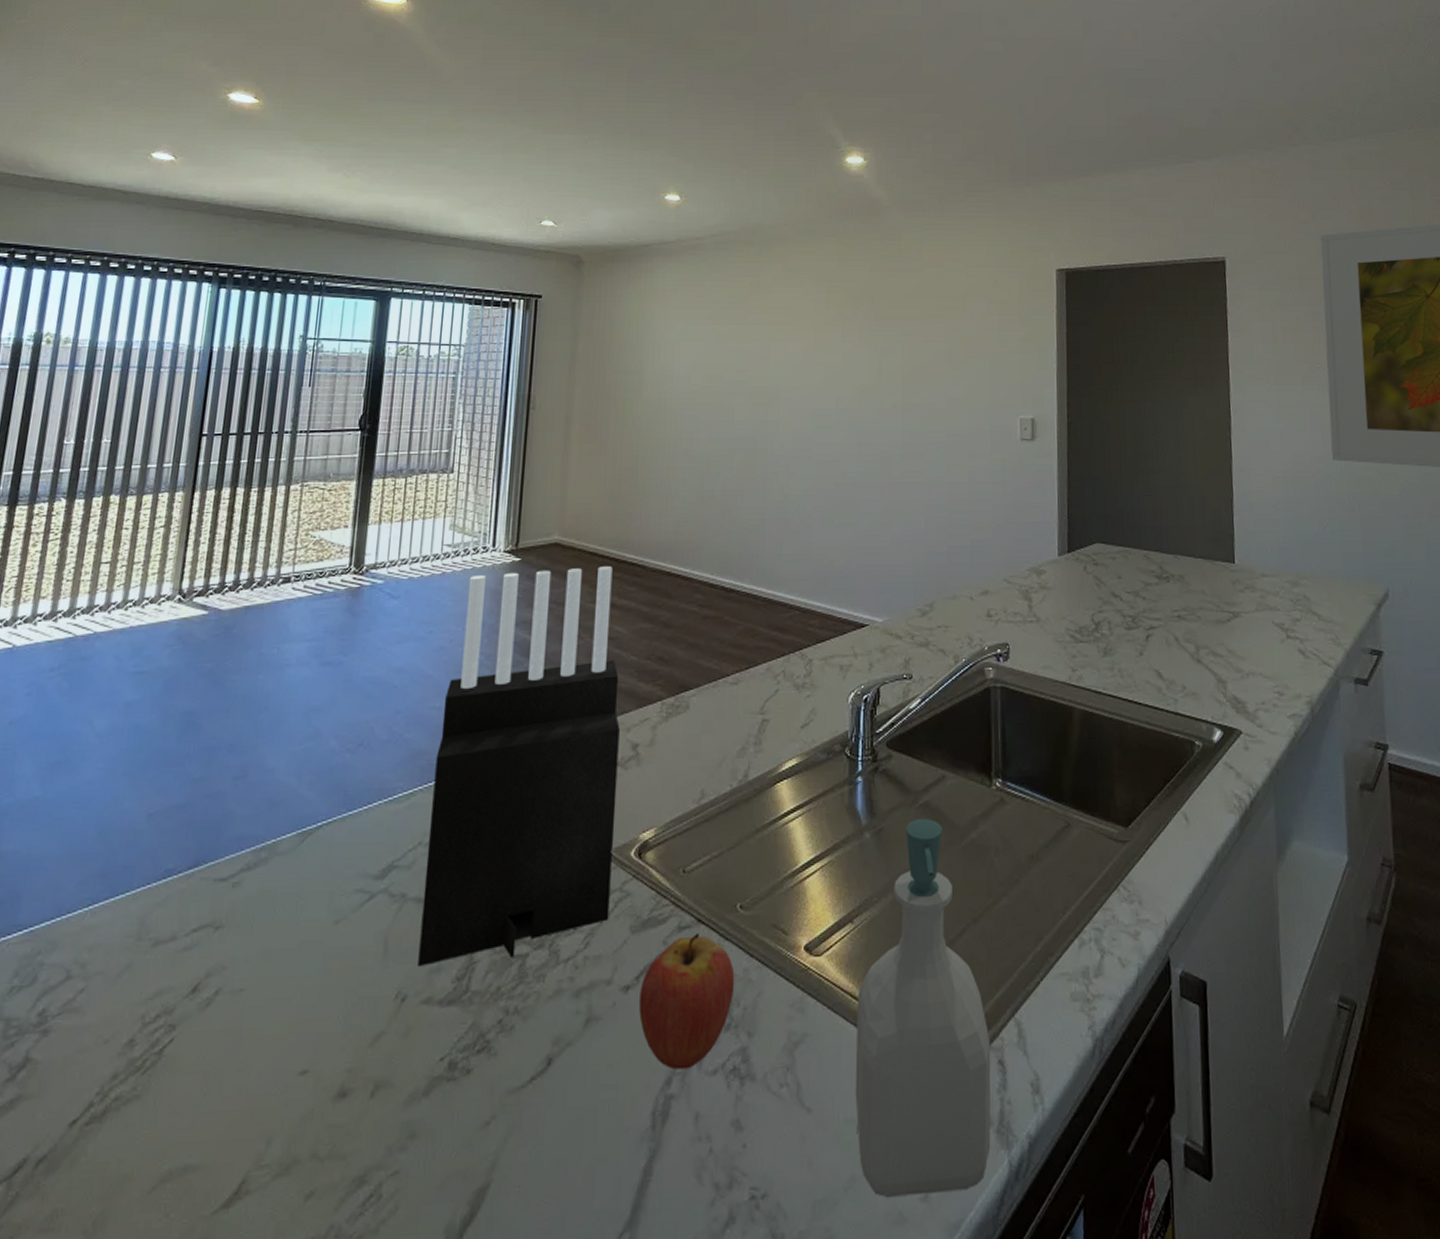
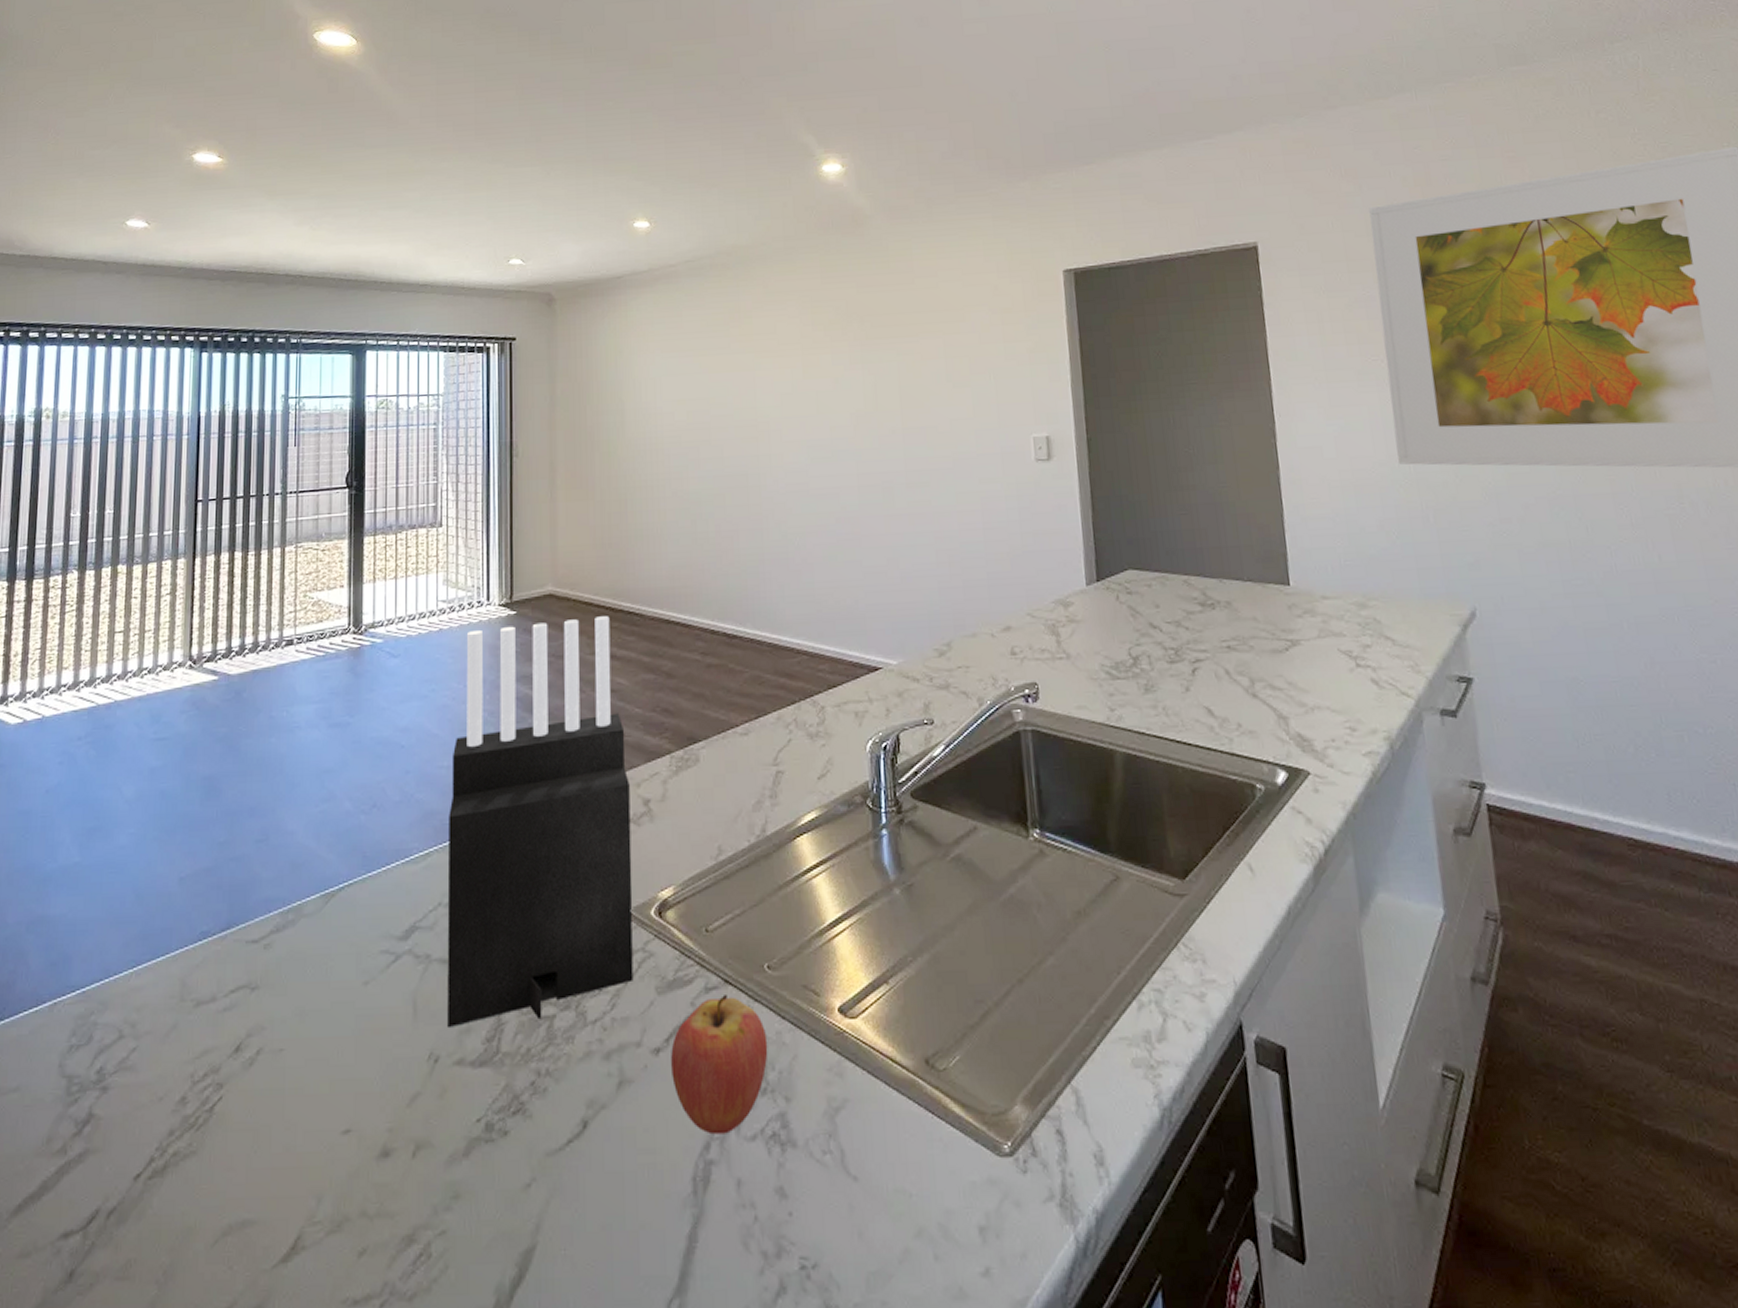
soap bottle: present [855,818,991,1197] -> none [898,872,1054,1271]

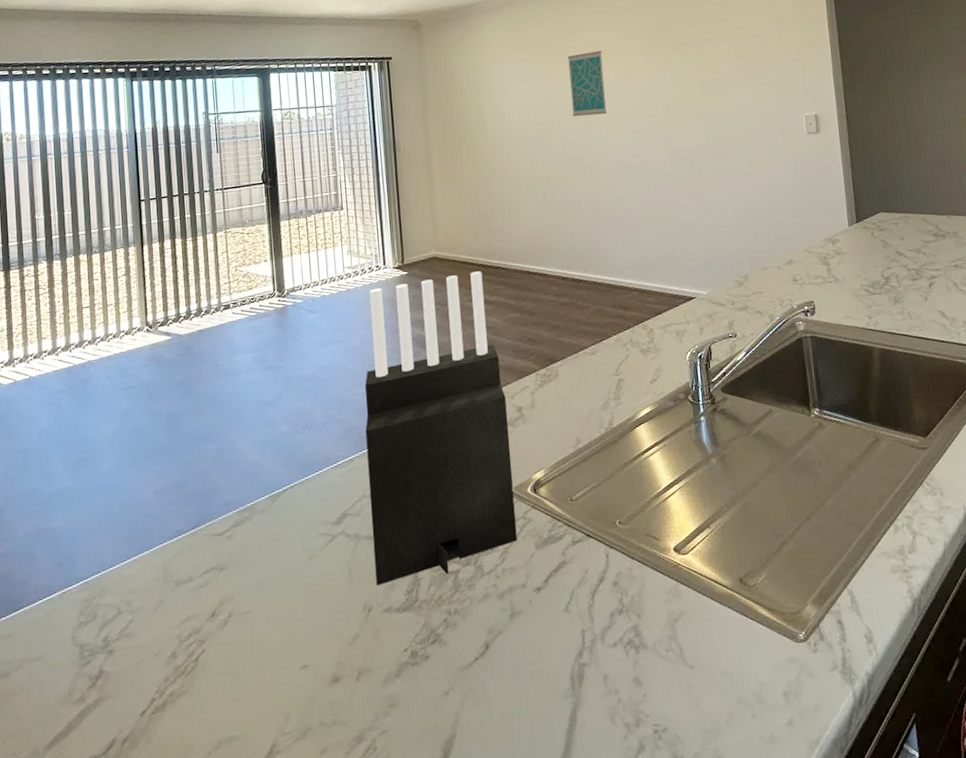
fruit: present [671,995,768,1135] -> none [549,545,623,645]
wall art: none [733,342,780,424] -> present [568,51,608,117]

